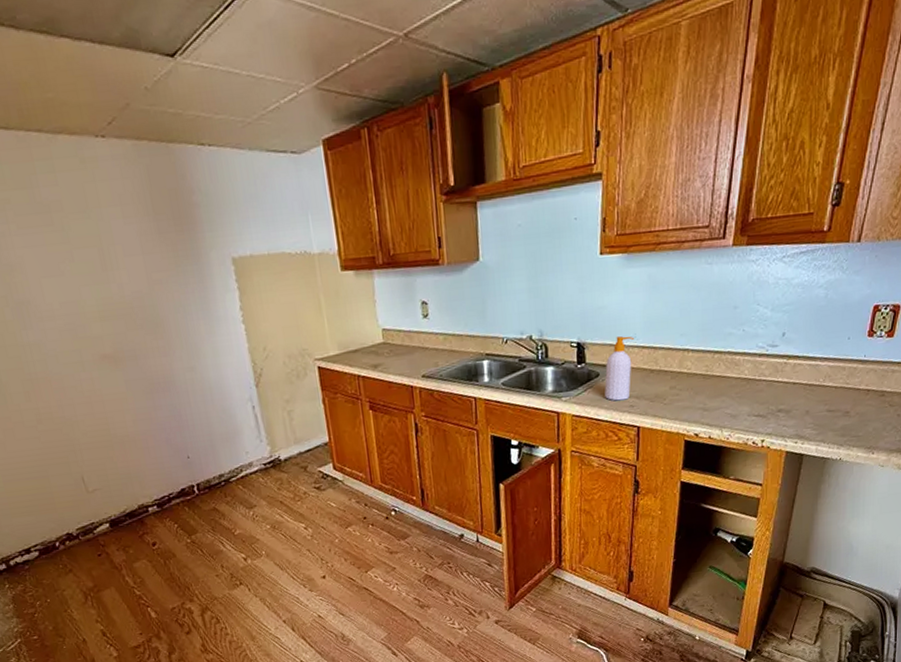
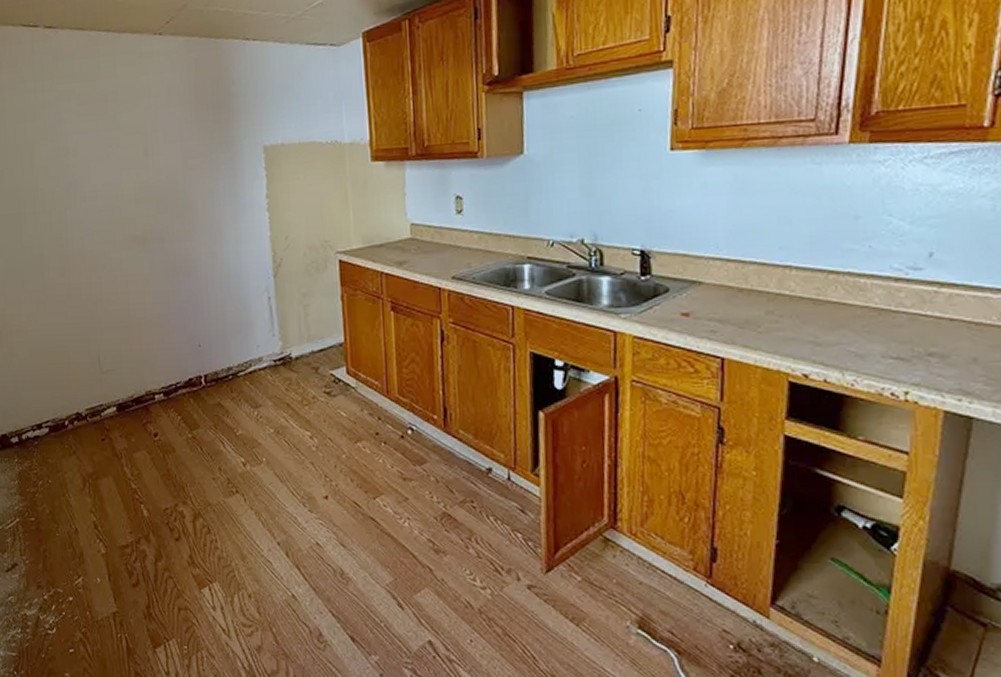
soap bottle: present [604,336,635,401] -> none [676,246,717,324]

